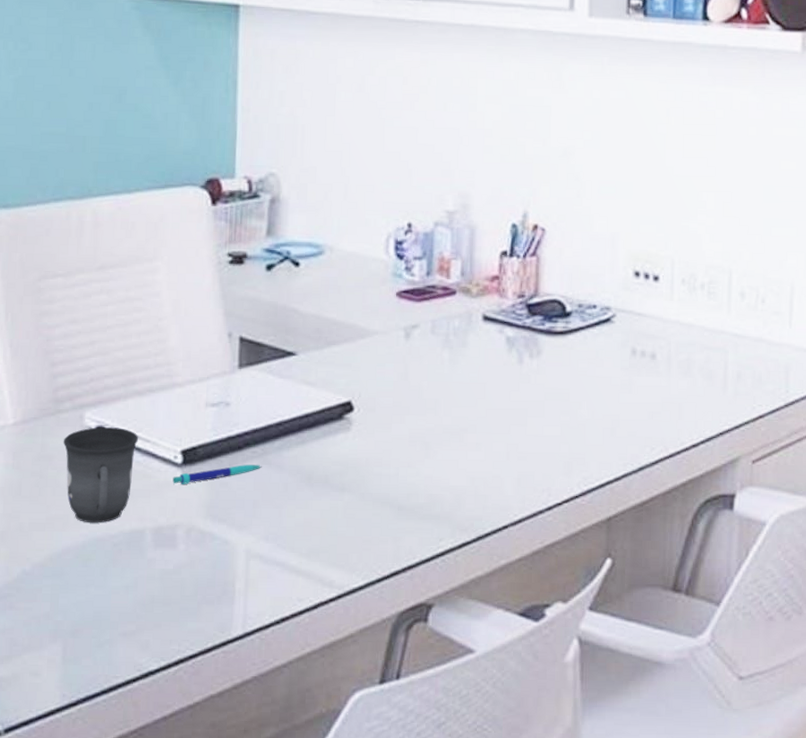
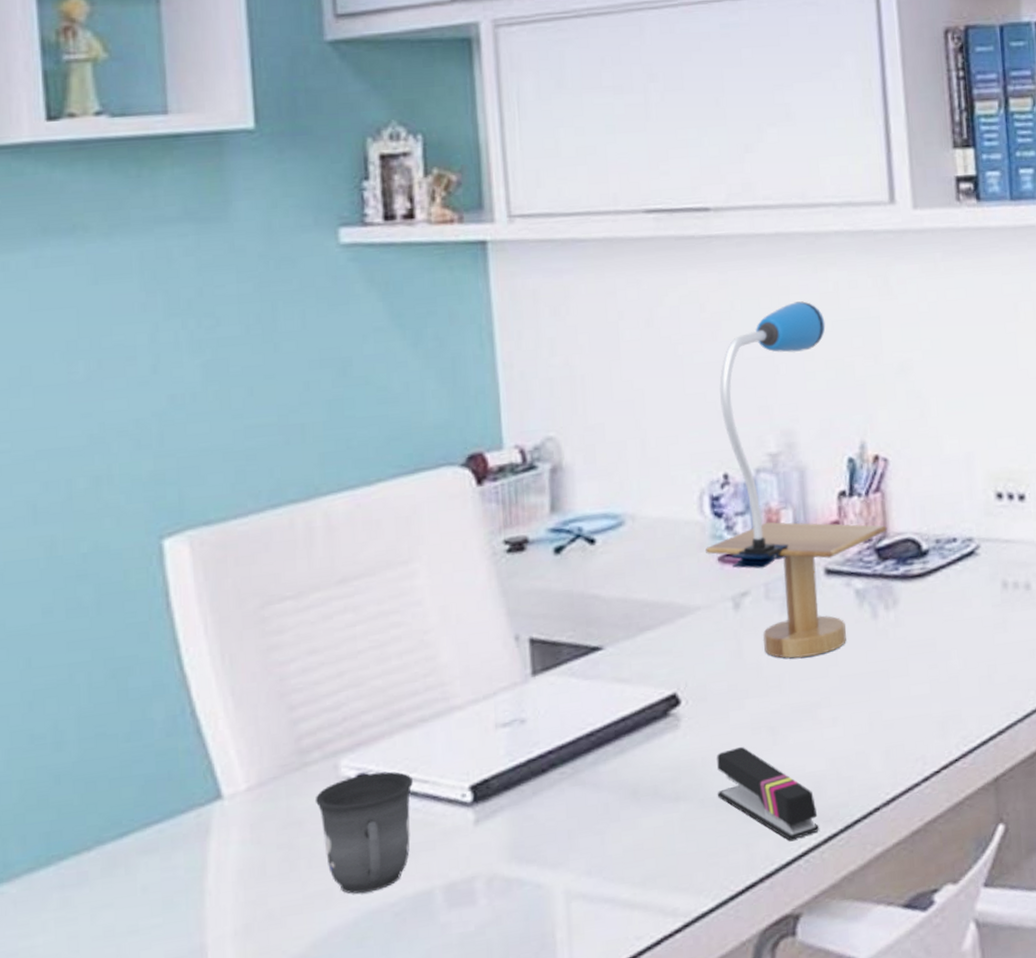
pen: present [172,464,262,484] -> none [462,787,574,828]
stapler: none [376,454,456,541] -> present [717,746,819,841]
desk lamp: none [387,85,539,388] -> present [706,301,887,658]

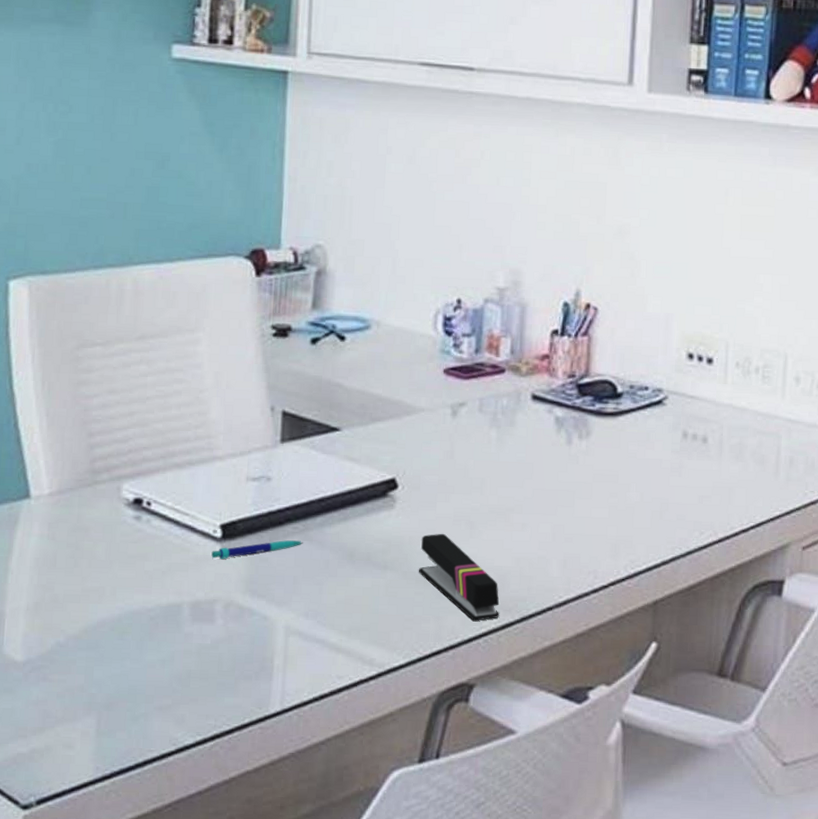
mug: present [314,771,413,894] -> none [99,499,177,596]
pen: none [462,787,574,828] -> present [211,540,303,559]
desk lamp: present [706,301,887,658] -> none [434,160,590,467]

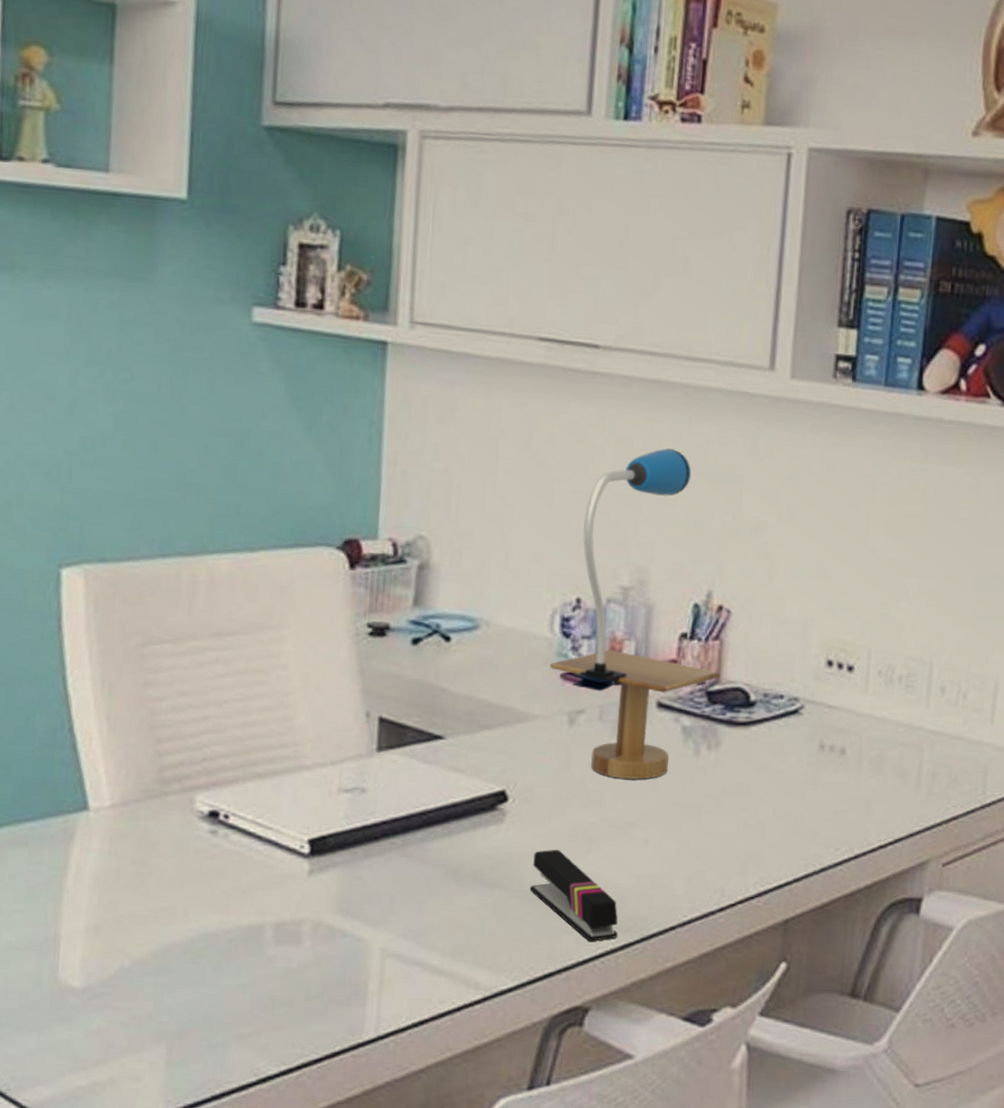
pen: present [211,540,303,559] -> none [298,856,402,877]
desk lamp: none [434,160,590,467] -> present [550,448,721,780]

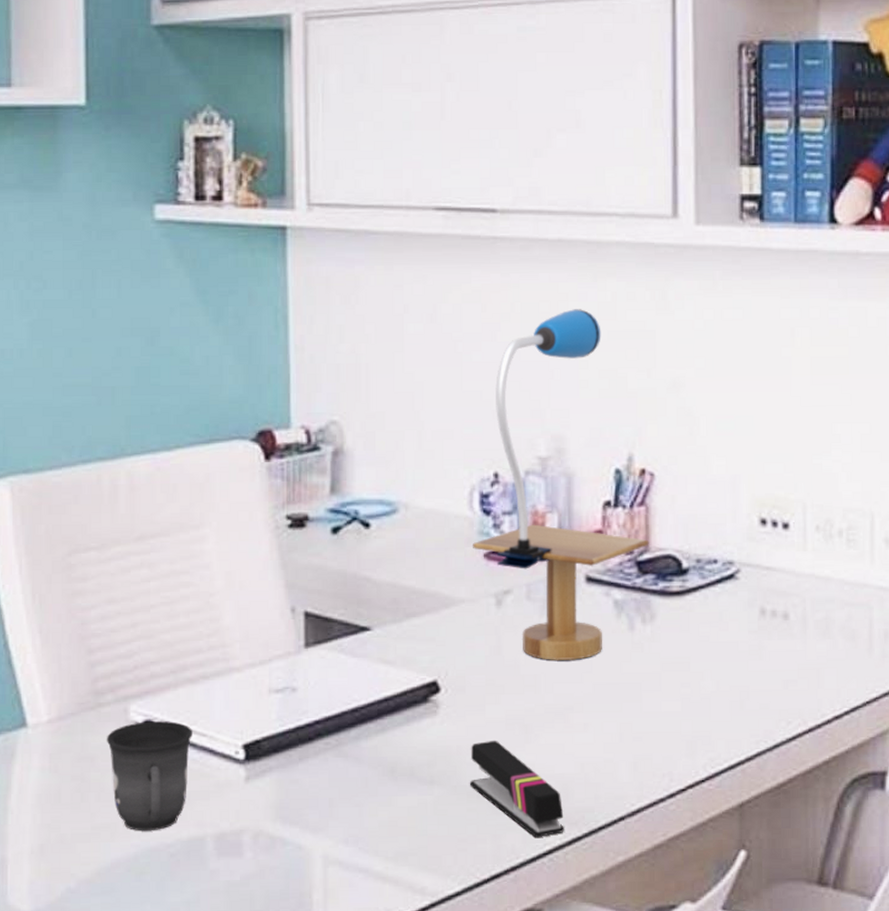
mug: none [169,812,259,917] -> present [106,721,192,832]

